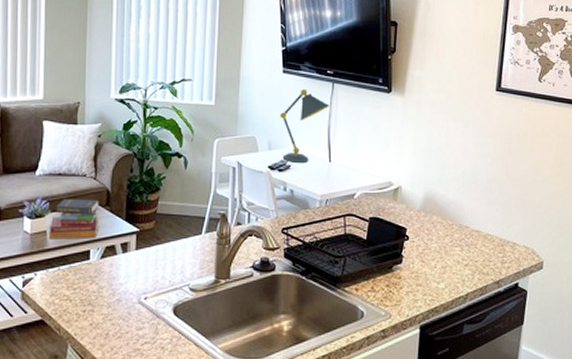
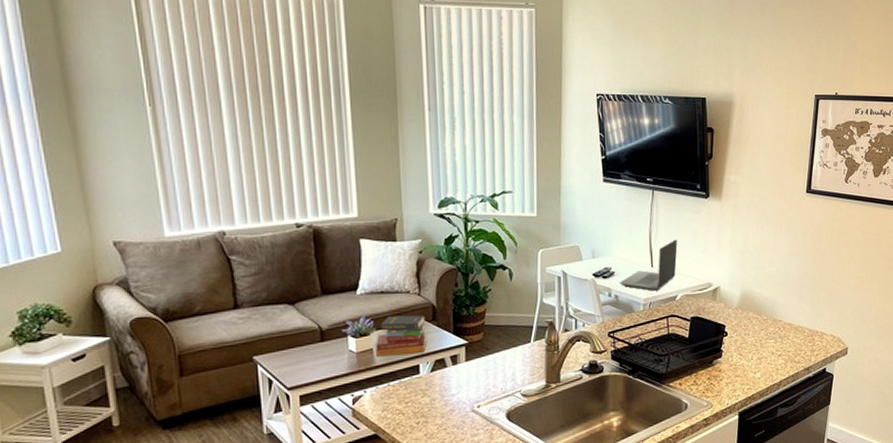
desk lamp: present [280,89,330,164] -> none [602,198,651,270]
laptop computer: none [296,134,357,187] -> present [620,239,678,291]

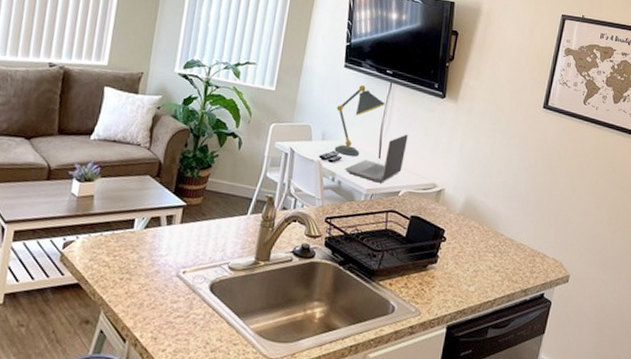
books: present [376,315,426,357] -> none [96,166,150,208]
desk lamp: none [602,198,651,270] -> present [334,85,386,157]

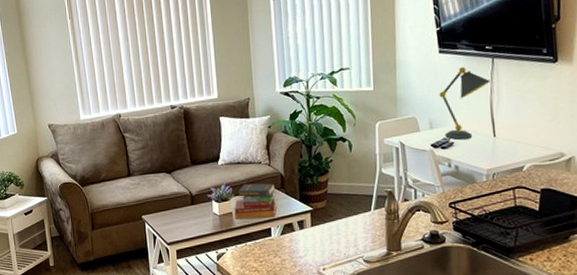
books: none [96,166,150,208] -> present [234,183,277,220]
laptop computer: present [345,134,408,183] -> none [460,107,523,161]

